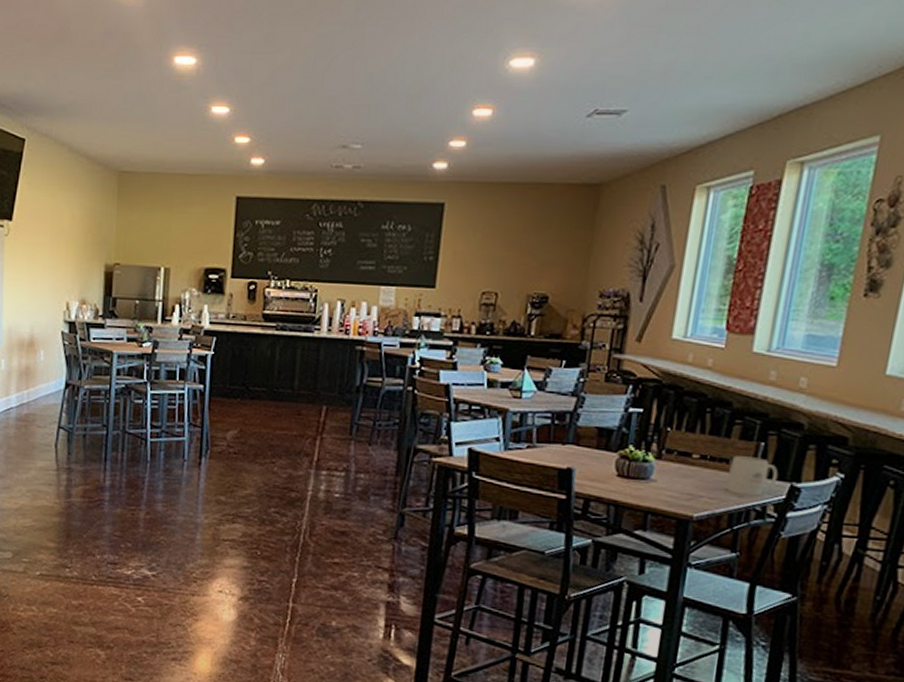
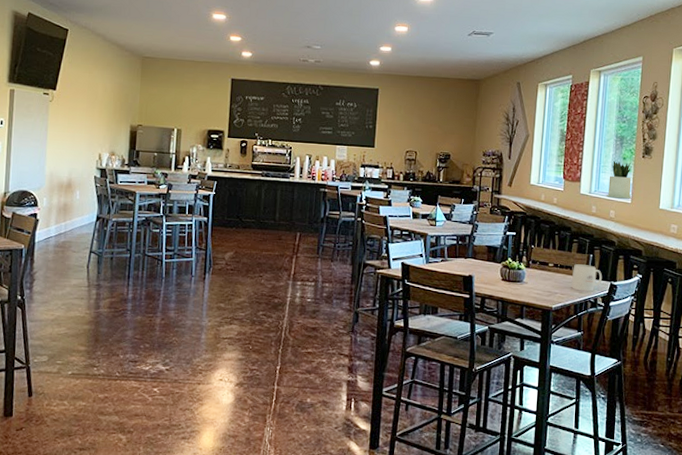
planter: none [795,302,846,361] -> present [606,161,633,200]

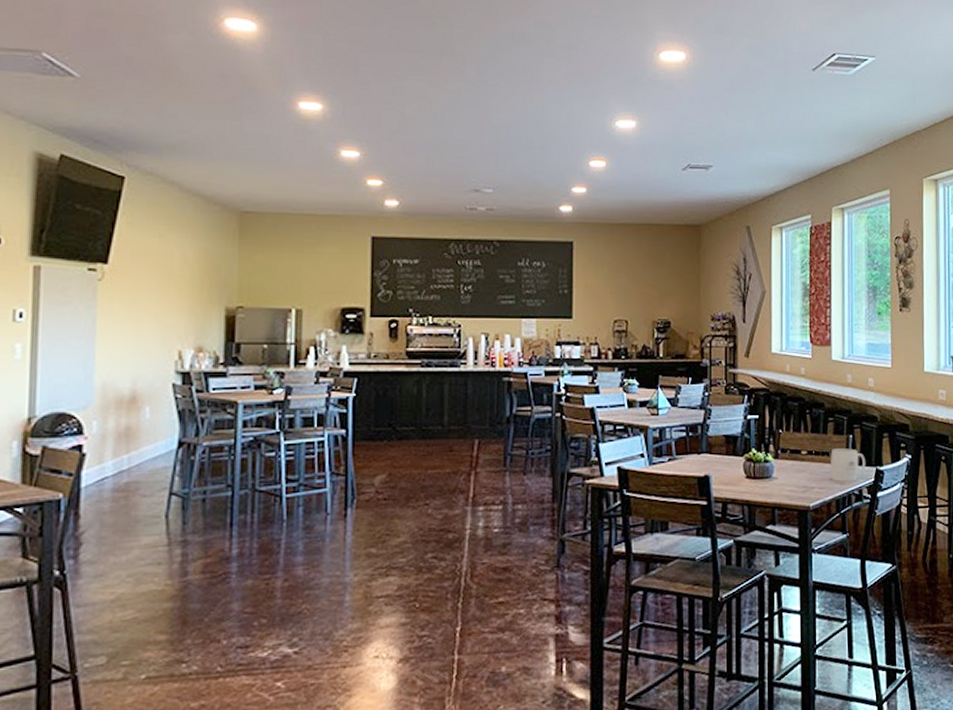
planter: present [606,161,633,200] -> none [862,317,893,364]

